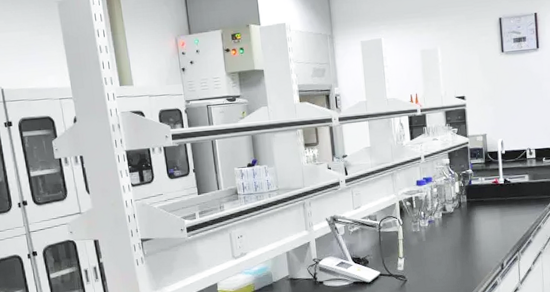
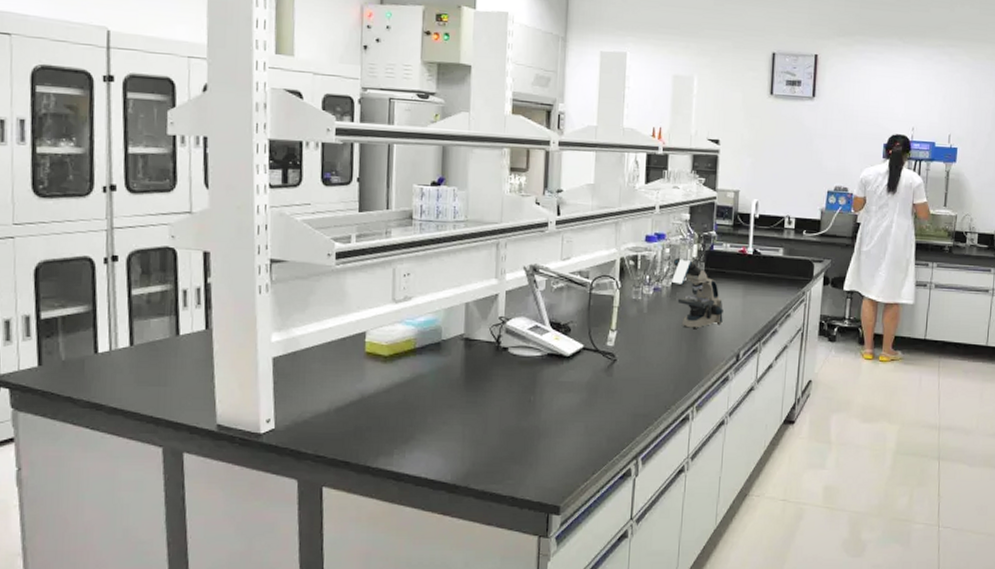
microscope: none [440,194,487,249] -> present [672,258,723,330]

